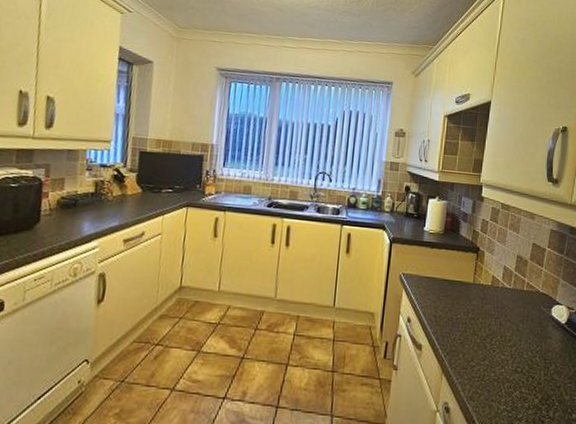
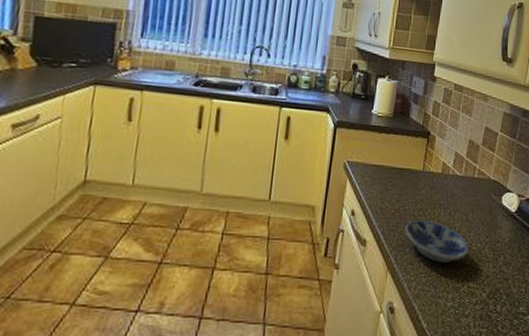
bowl: none [458,328,520,369] -> present [405,220,469,263]

